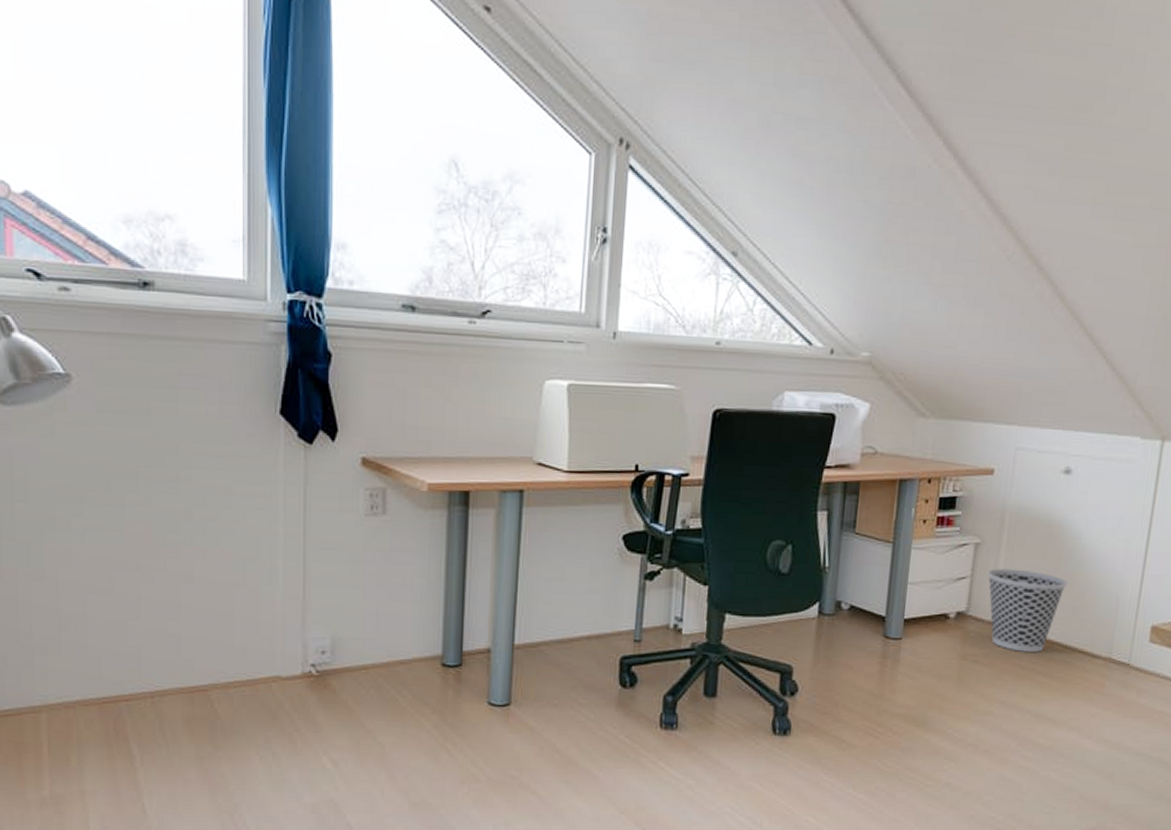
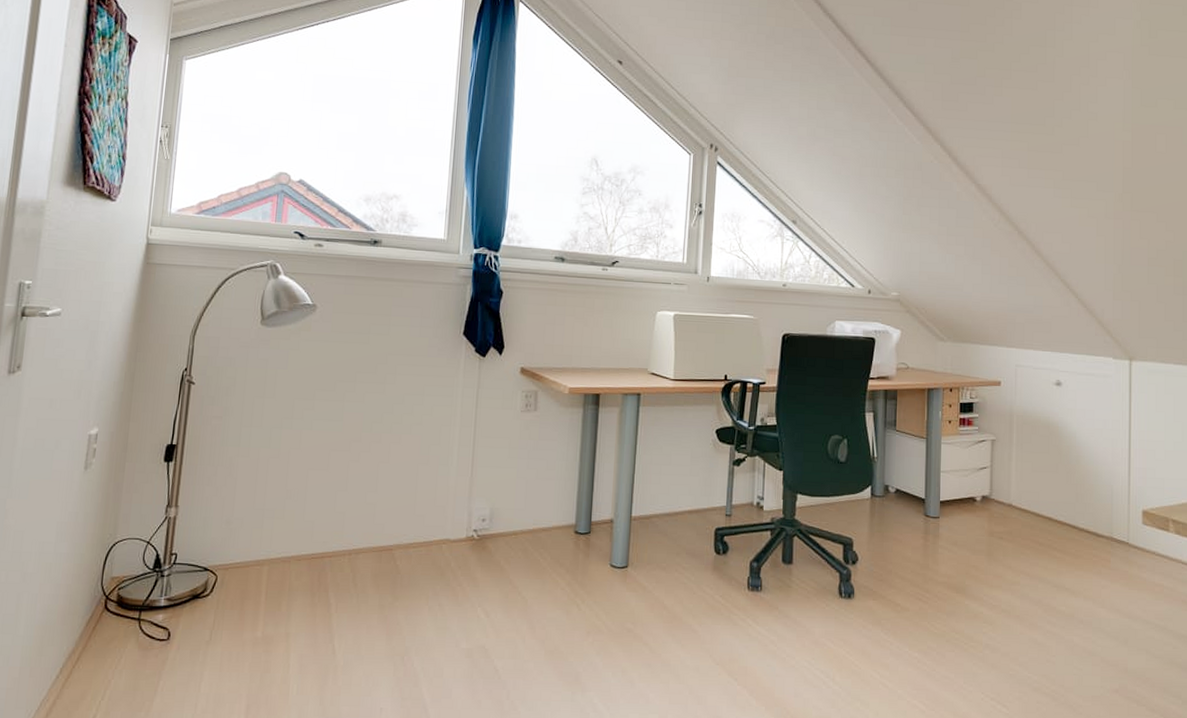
wastebasket: present [987,568,1068,652] -> none [1003,460,1069,531]

